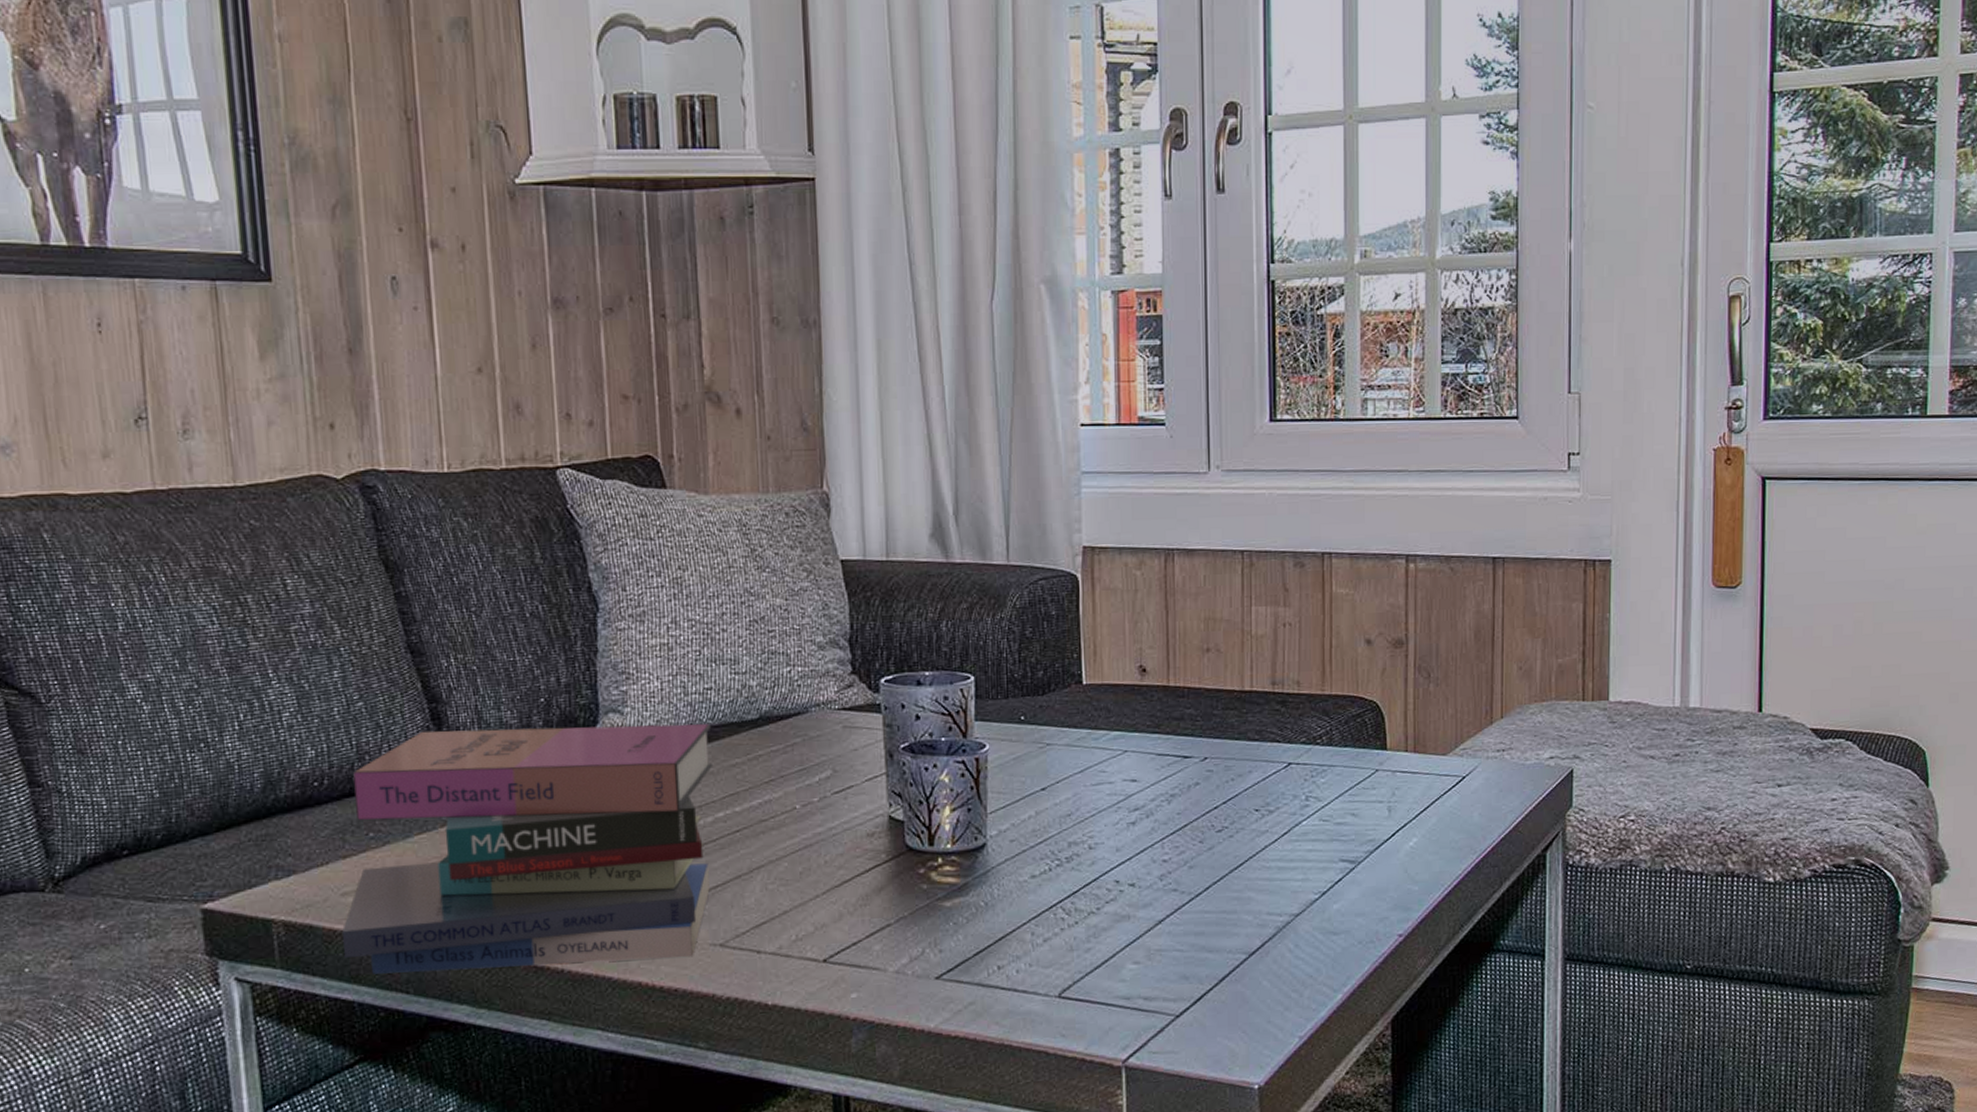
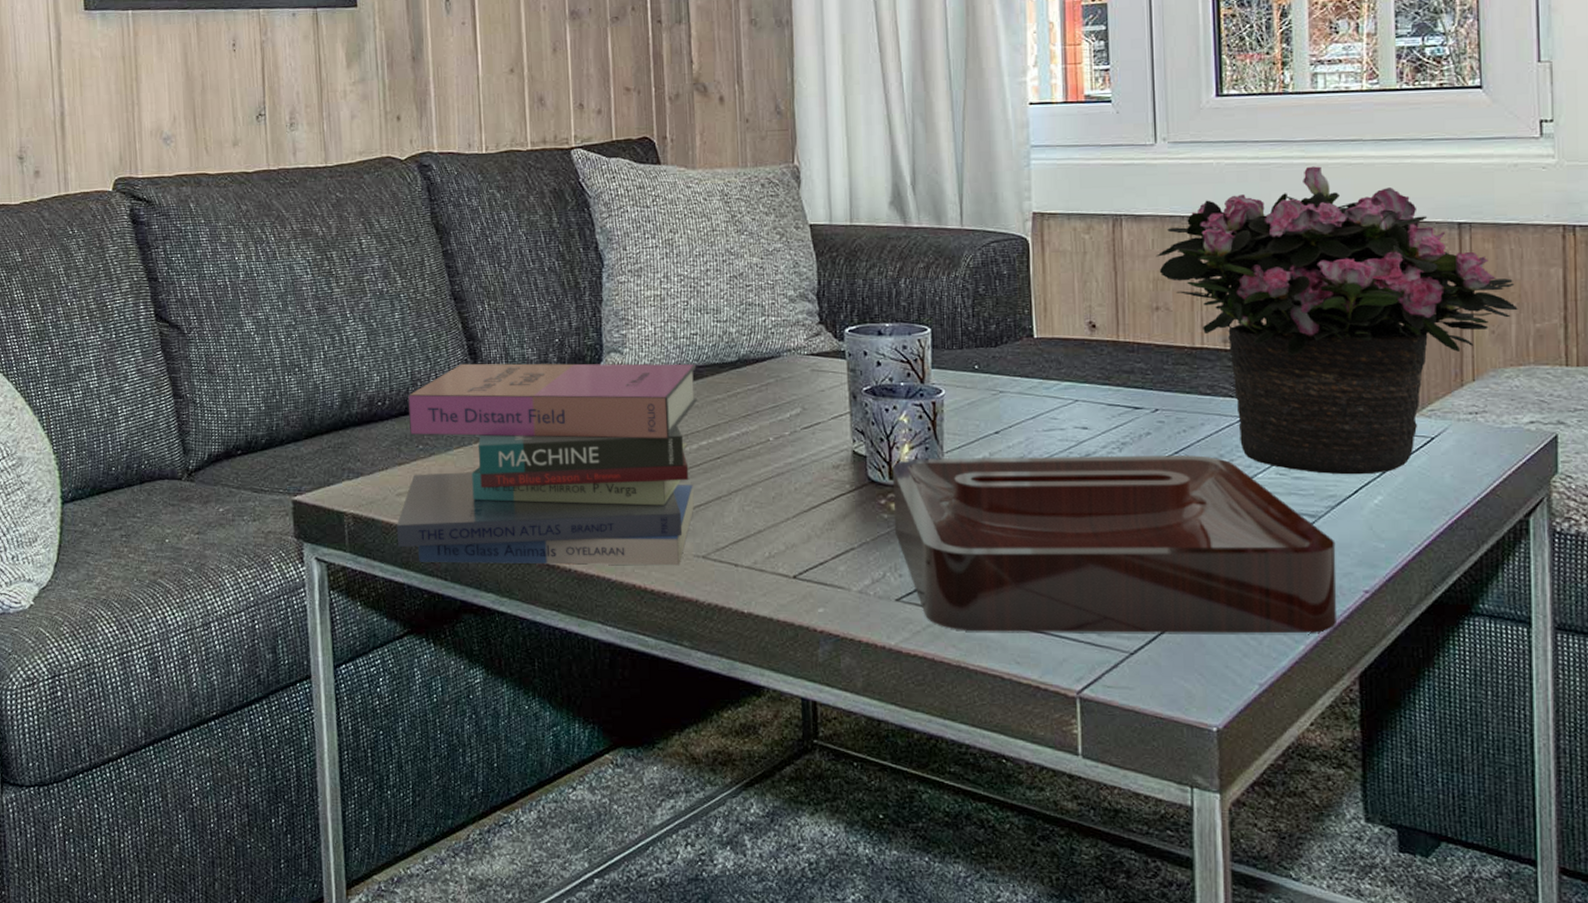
decorative tray: none [931,805,1373,1006] -> present [892,455,1338,634]
potted flower: none [1207,498,1543,818] -> present [1156,166,1518,475]

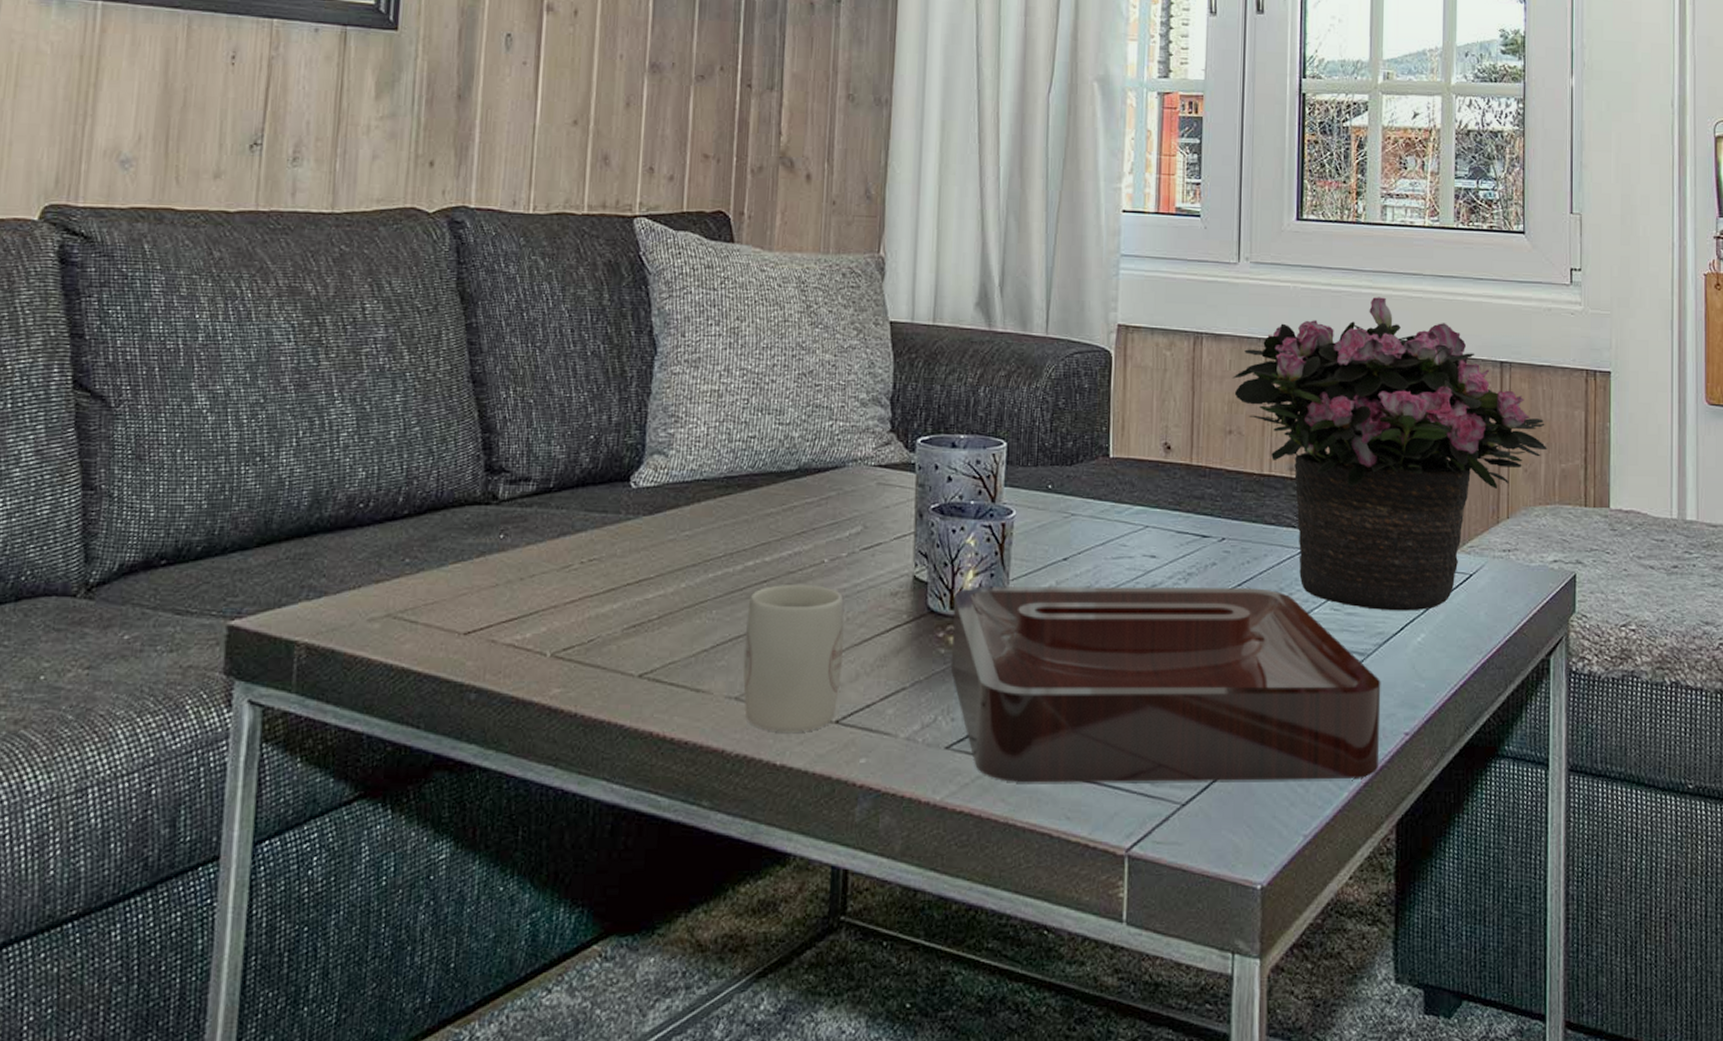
books: present [396,363,698,566] -> none [360,460,751,709]
mug: none [705,460,795,586] -> present [743,585,844,732]

